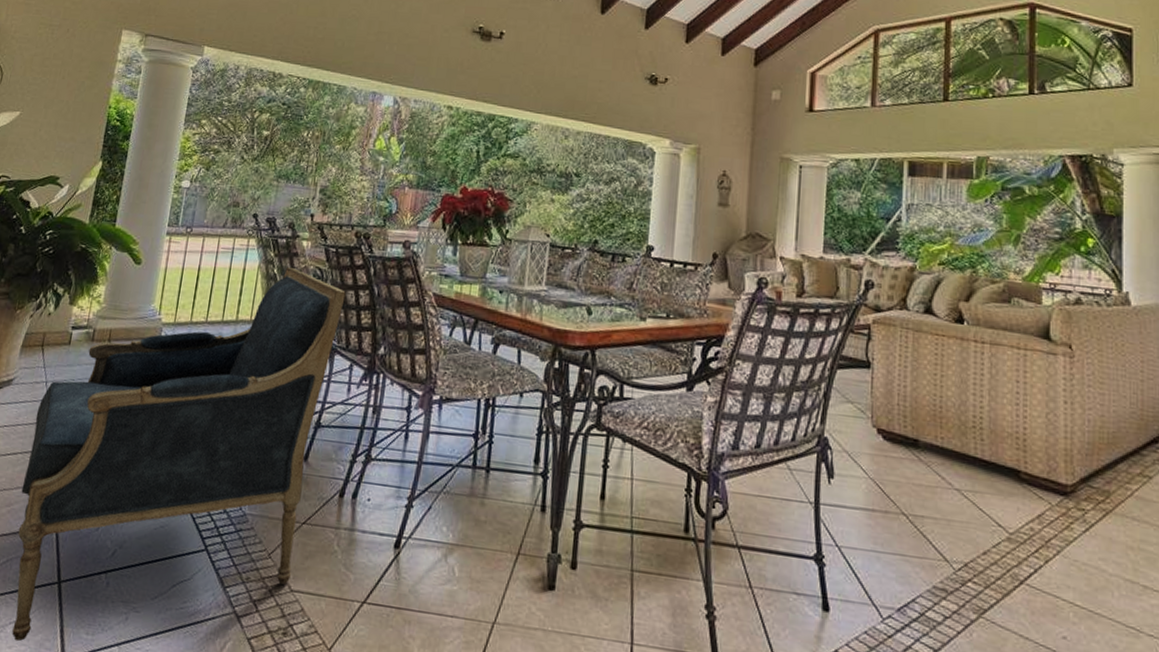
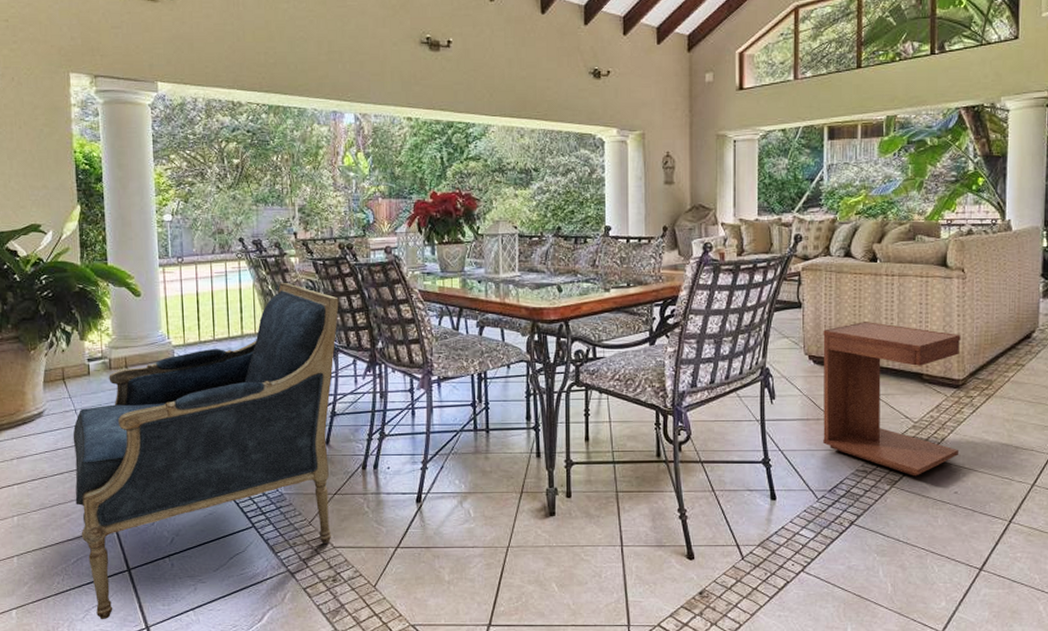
side table: none [892,395,1069,608] -> present [823,322,961,477]

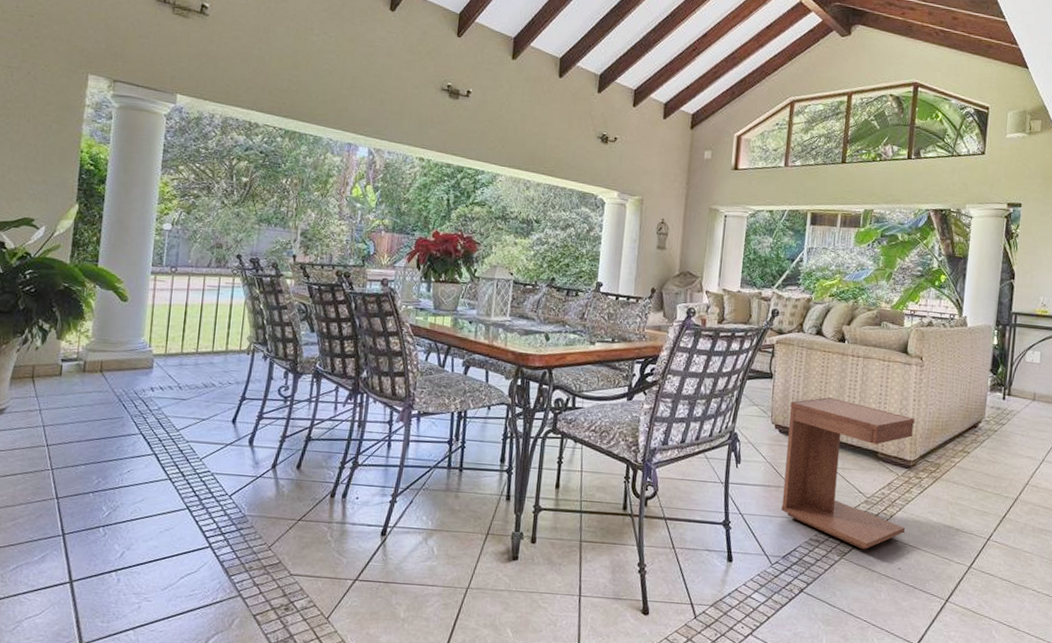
armchair: present [72,283,339,620] -> none [24,303,330,633]

